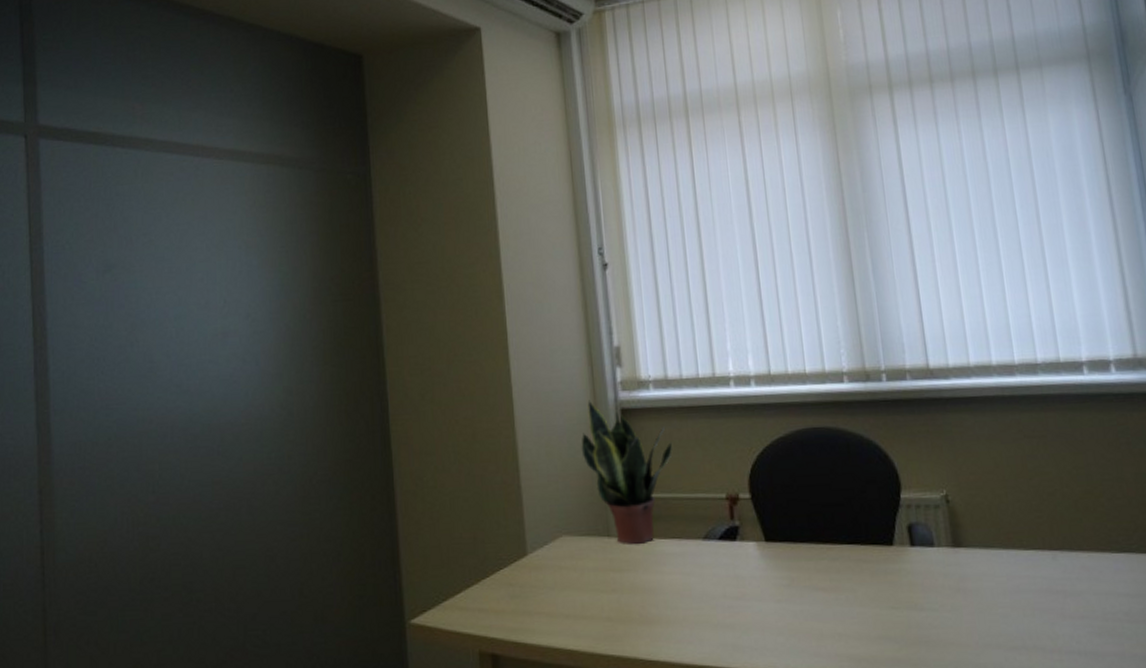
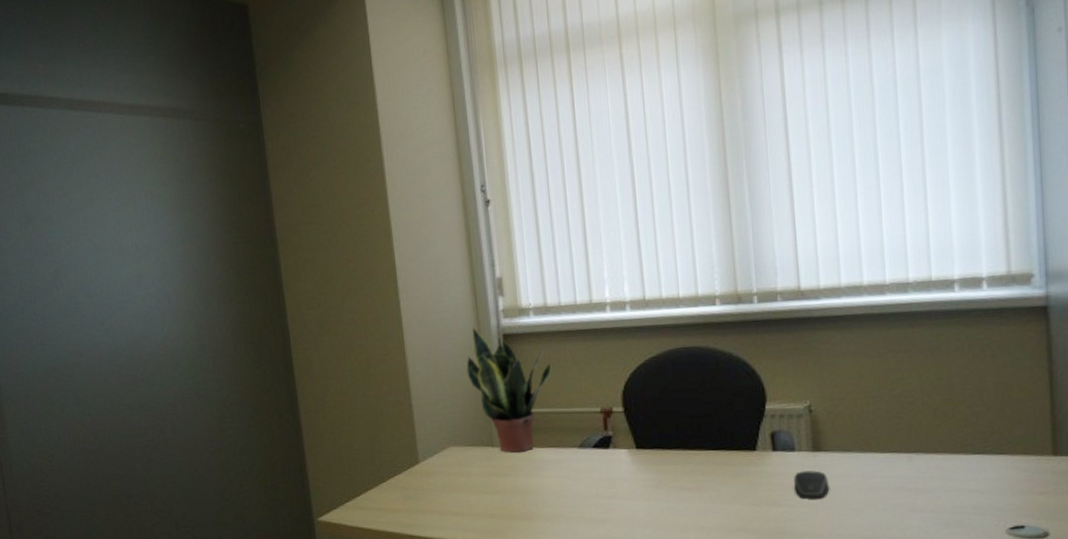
computer mouse: none [935,569,974,602] -> present [793,470,830,499]

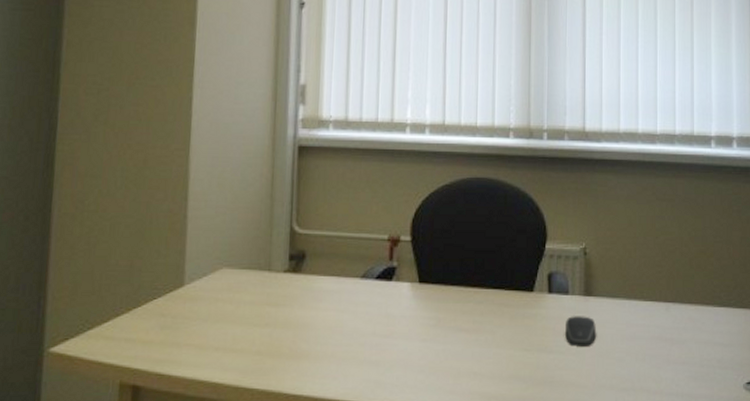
potted plant: present [466,327,552,454] -> none [253,135,345,281]

